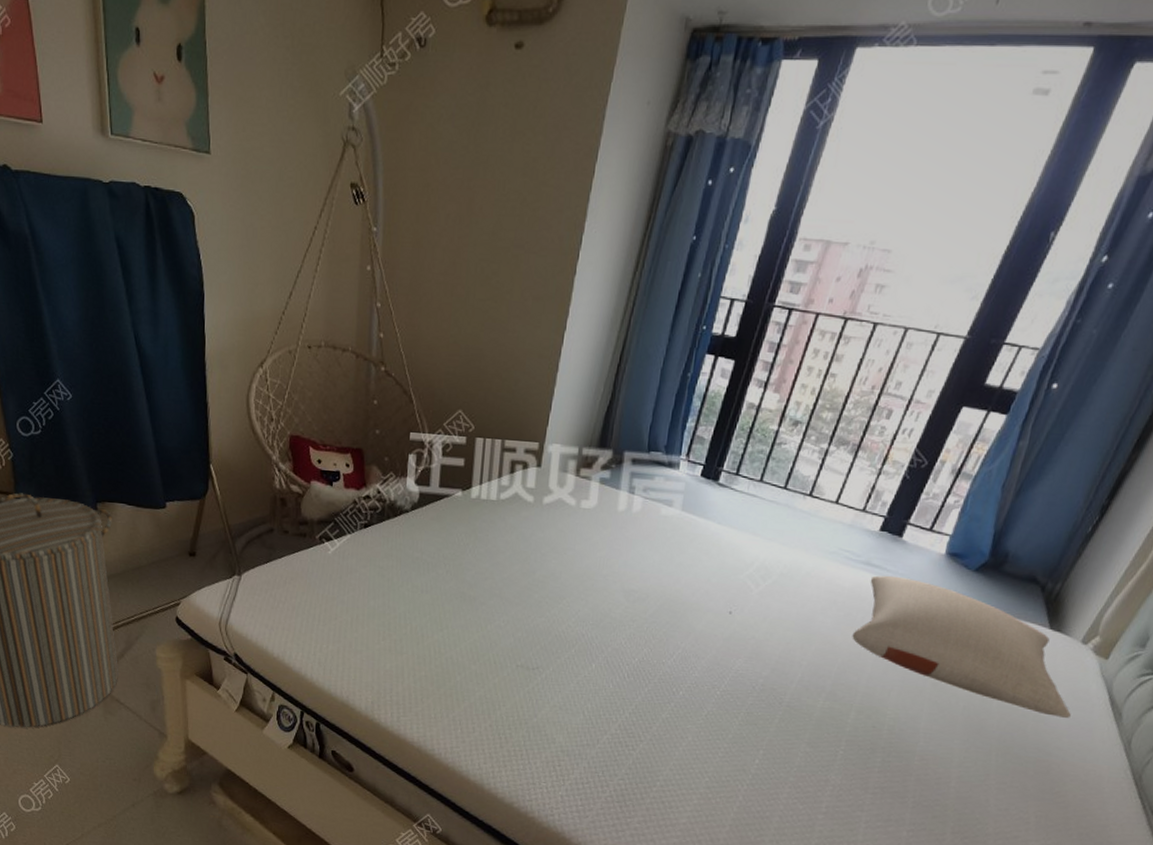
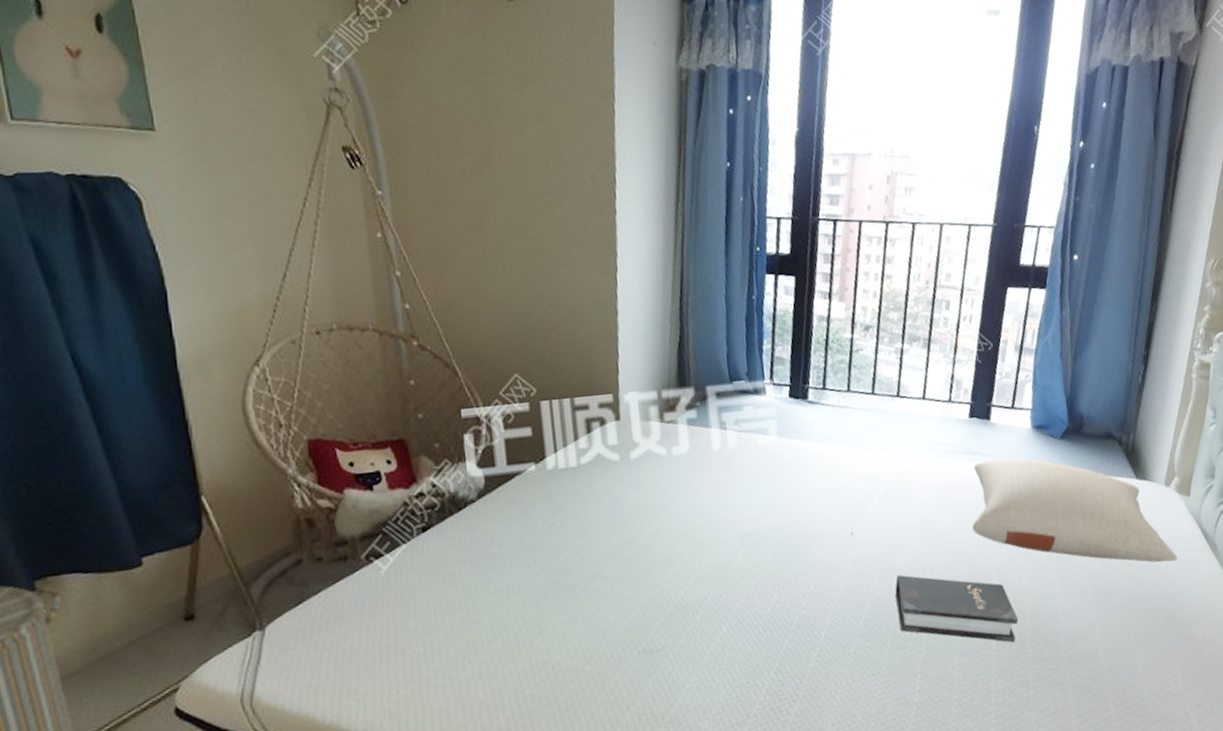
hardback book: none [754,660,876,748] -> present [895,575,1019,643]

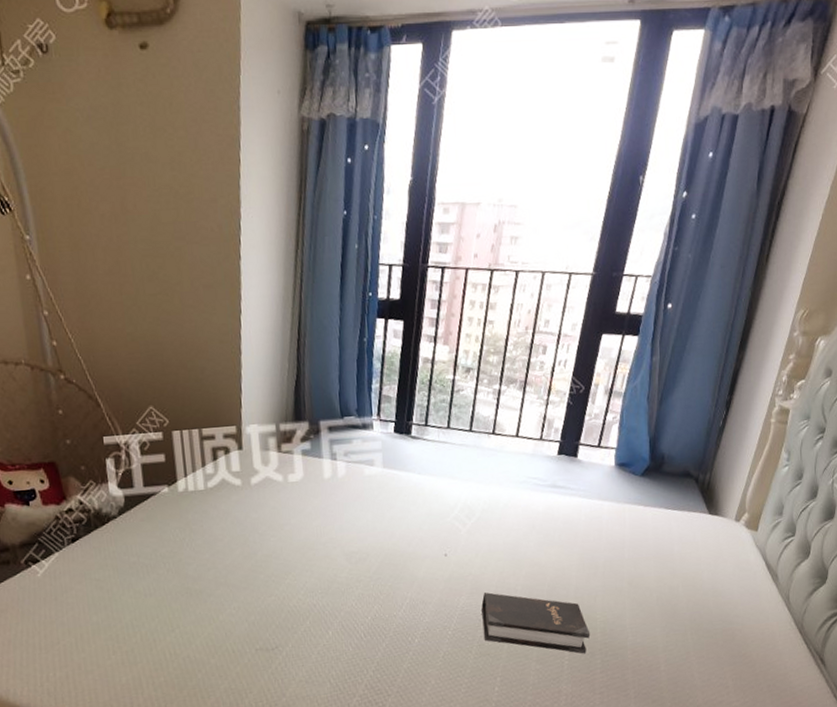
pillow: present [972,458,1177,563] -> none [554,492,740,590]

